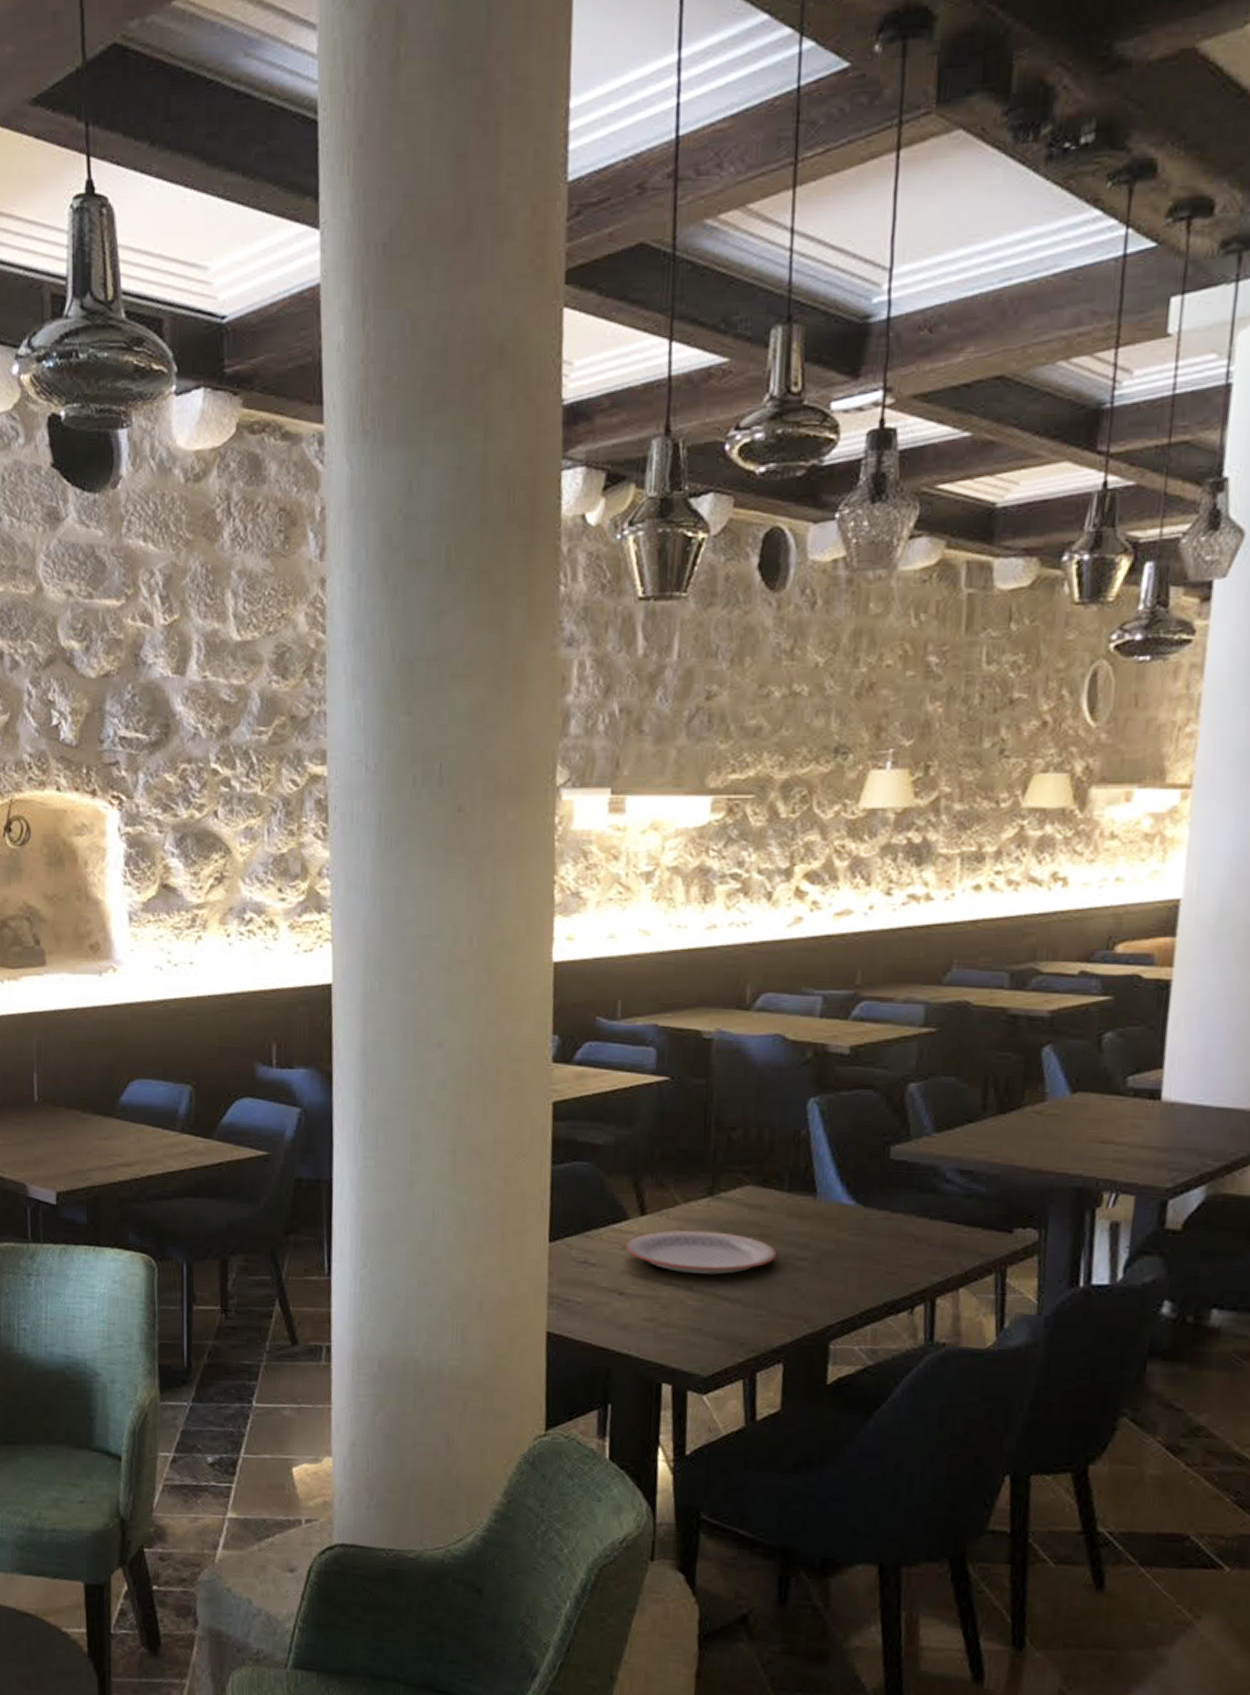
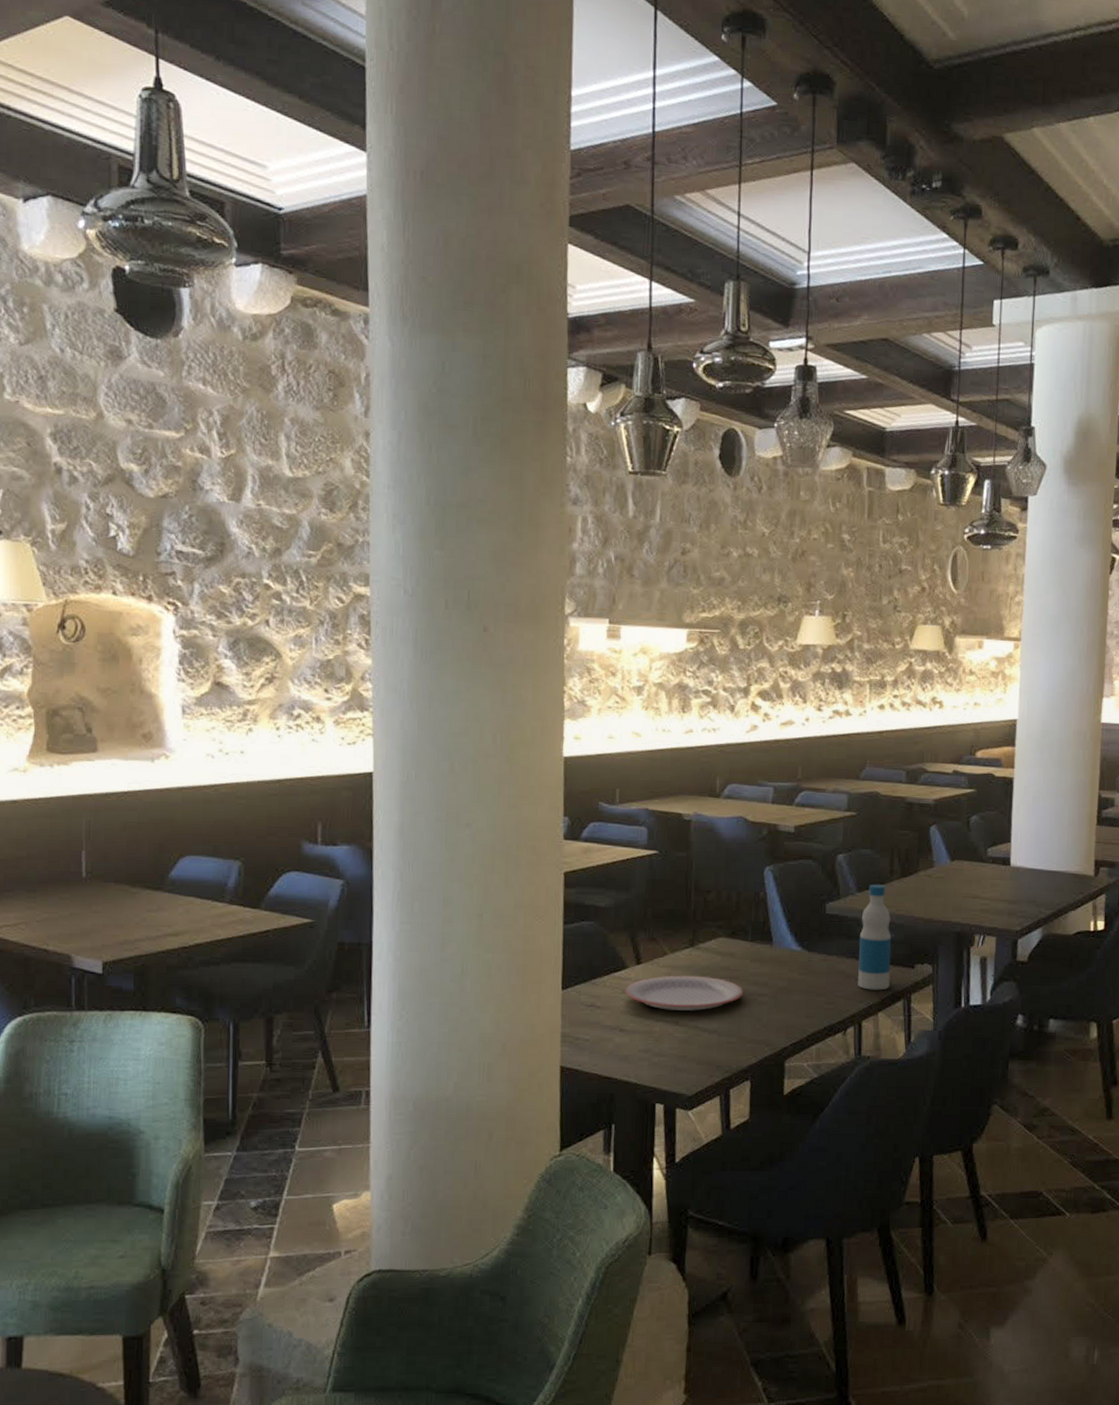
bottle: none [931,1123,981,1260] -> present [858,885,892,990]

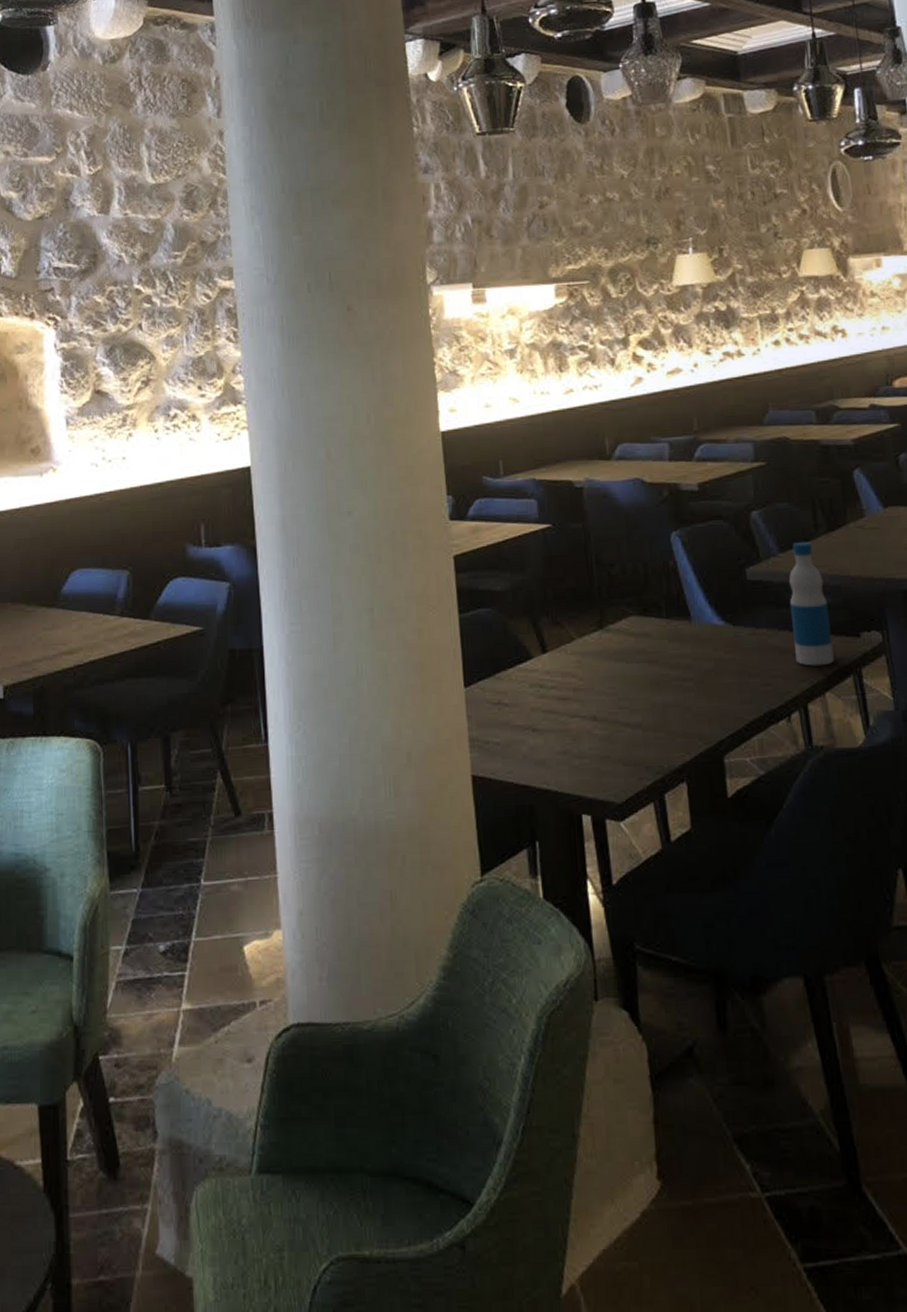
plate: present [625,975,744,1011] -> none [533,662,666,704]

